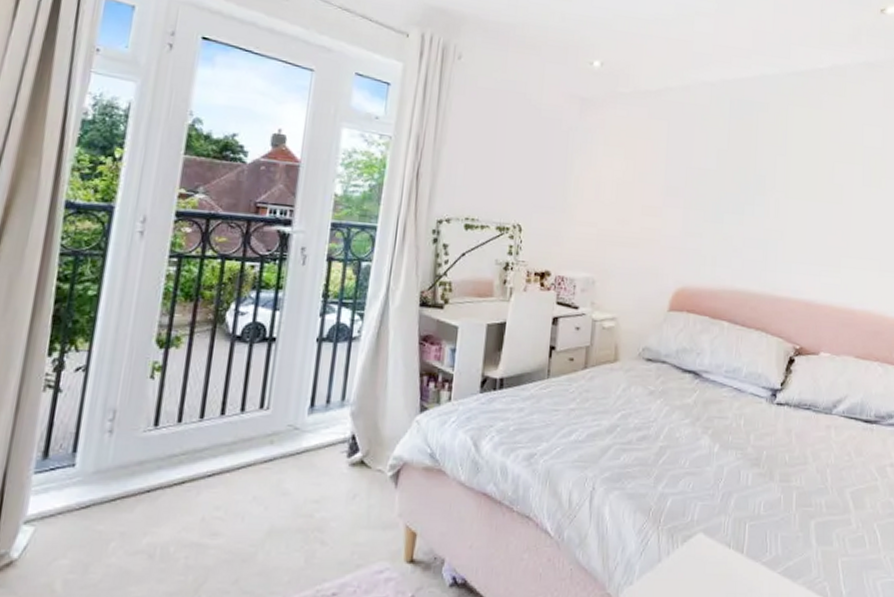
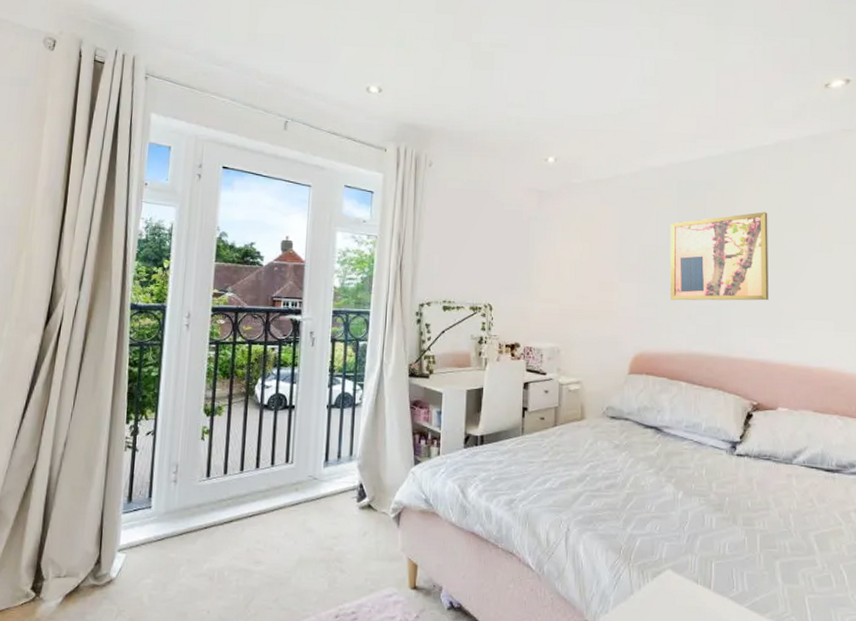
wall art: none [717,139,820,236] -> present [670,212,769,301]

